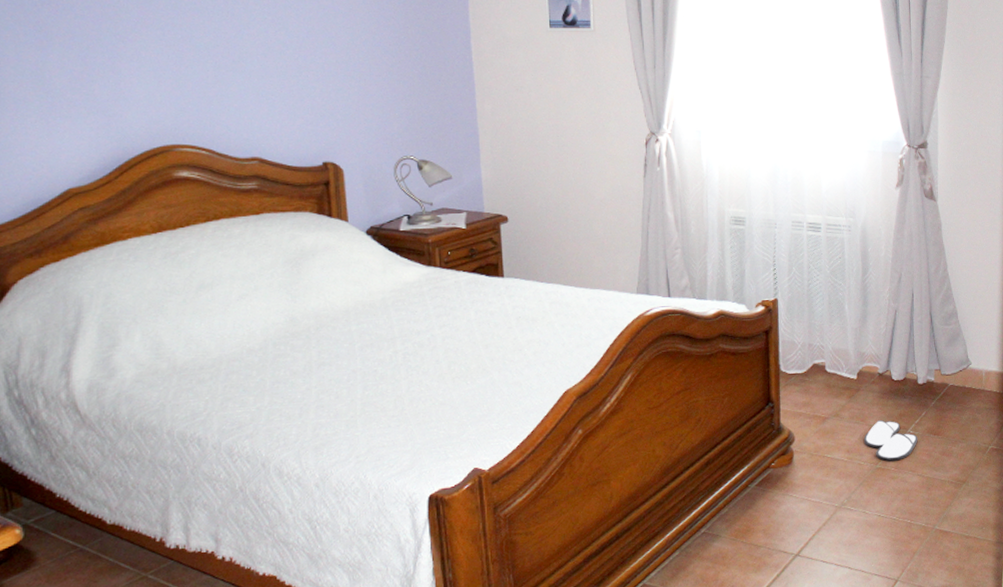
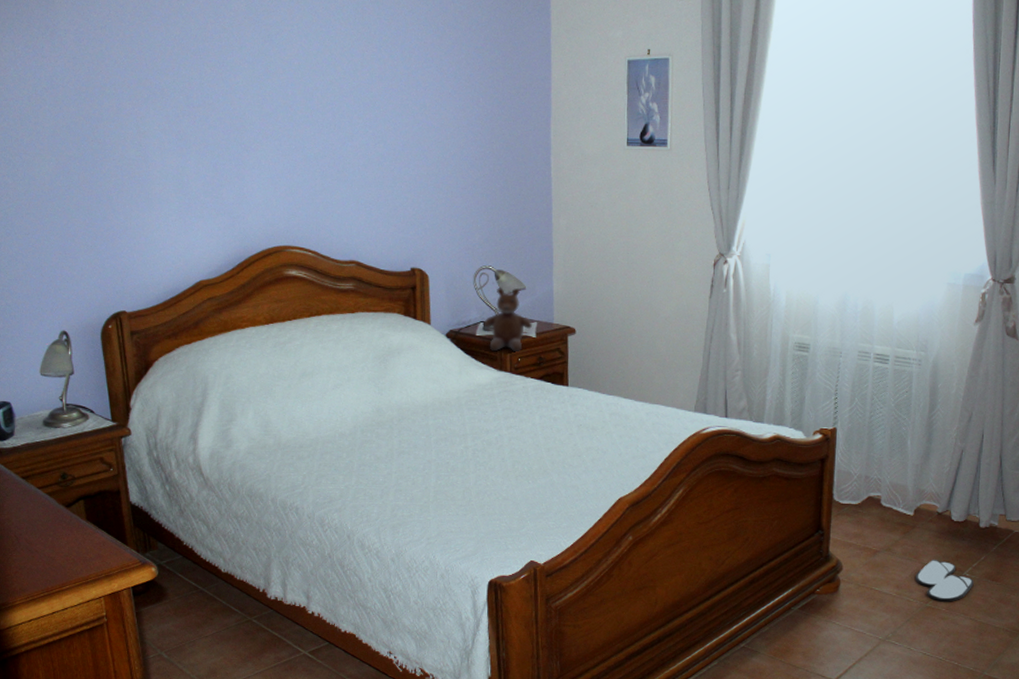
teddy bear: none [408,178,461,247] -> present [484,288,532,353]

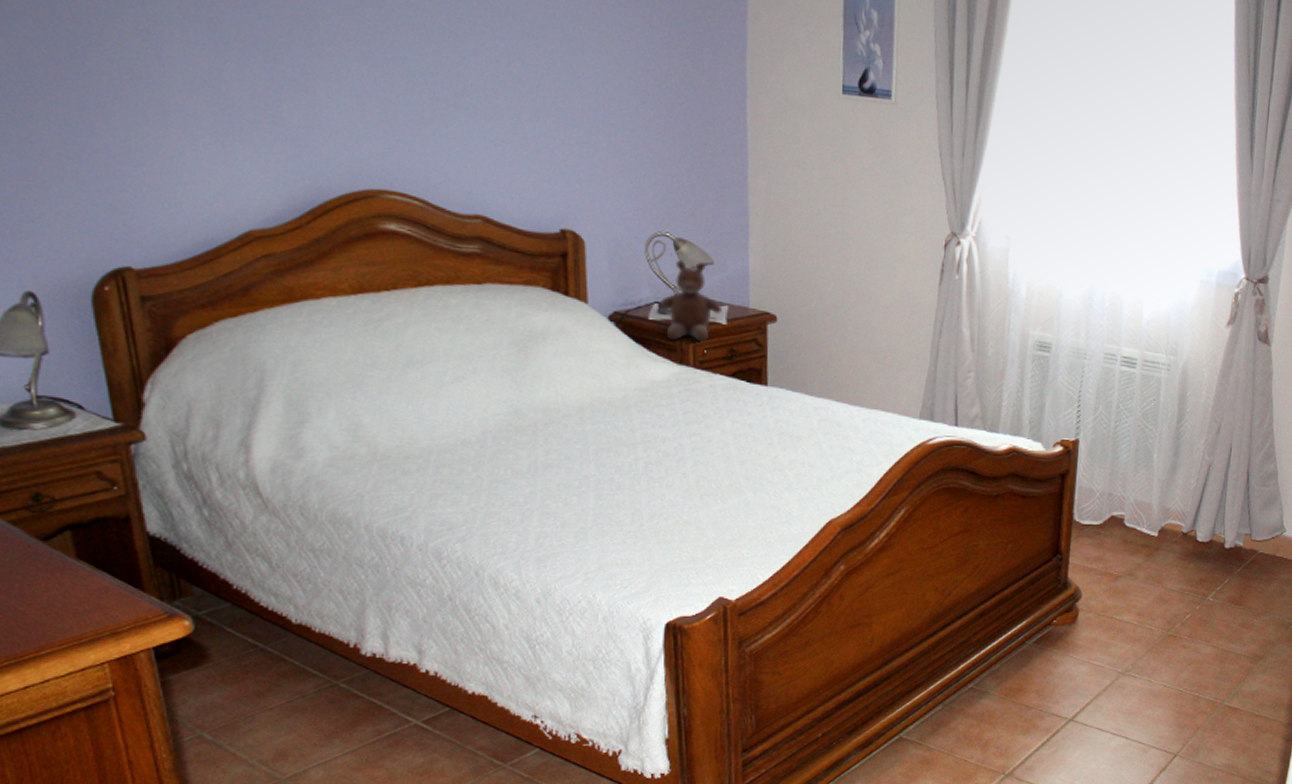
slippers: present [916,559,974,602] -> none [1158,583,1217,629]

